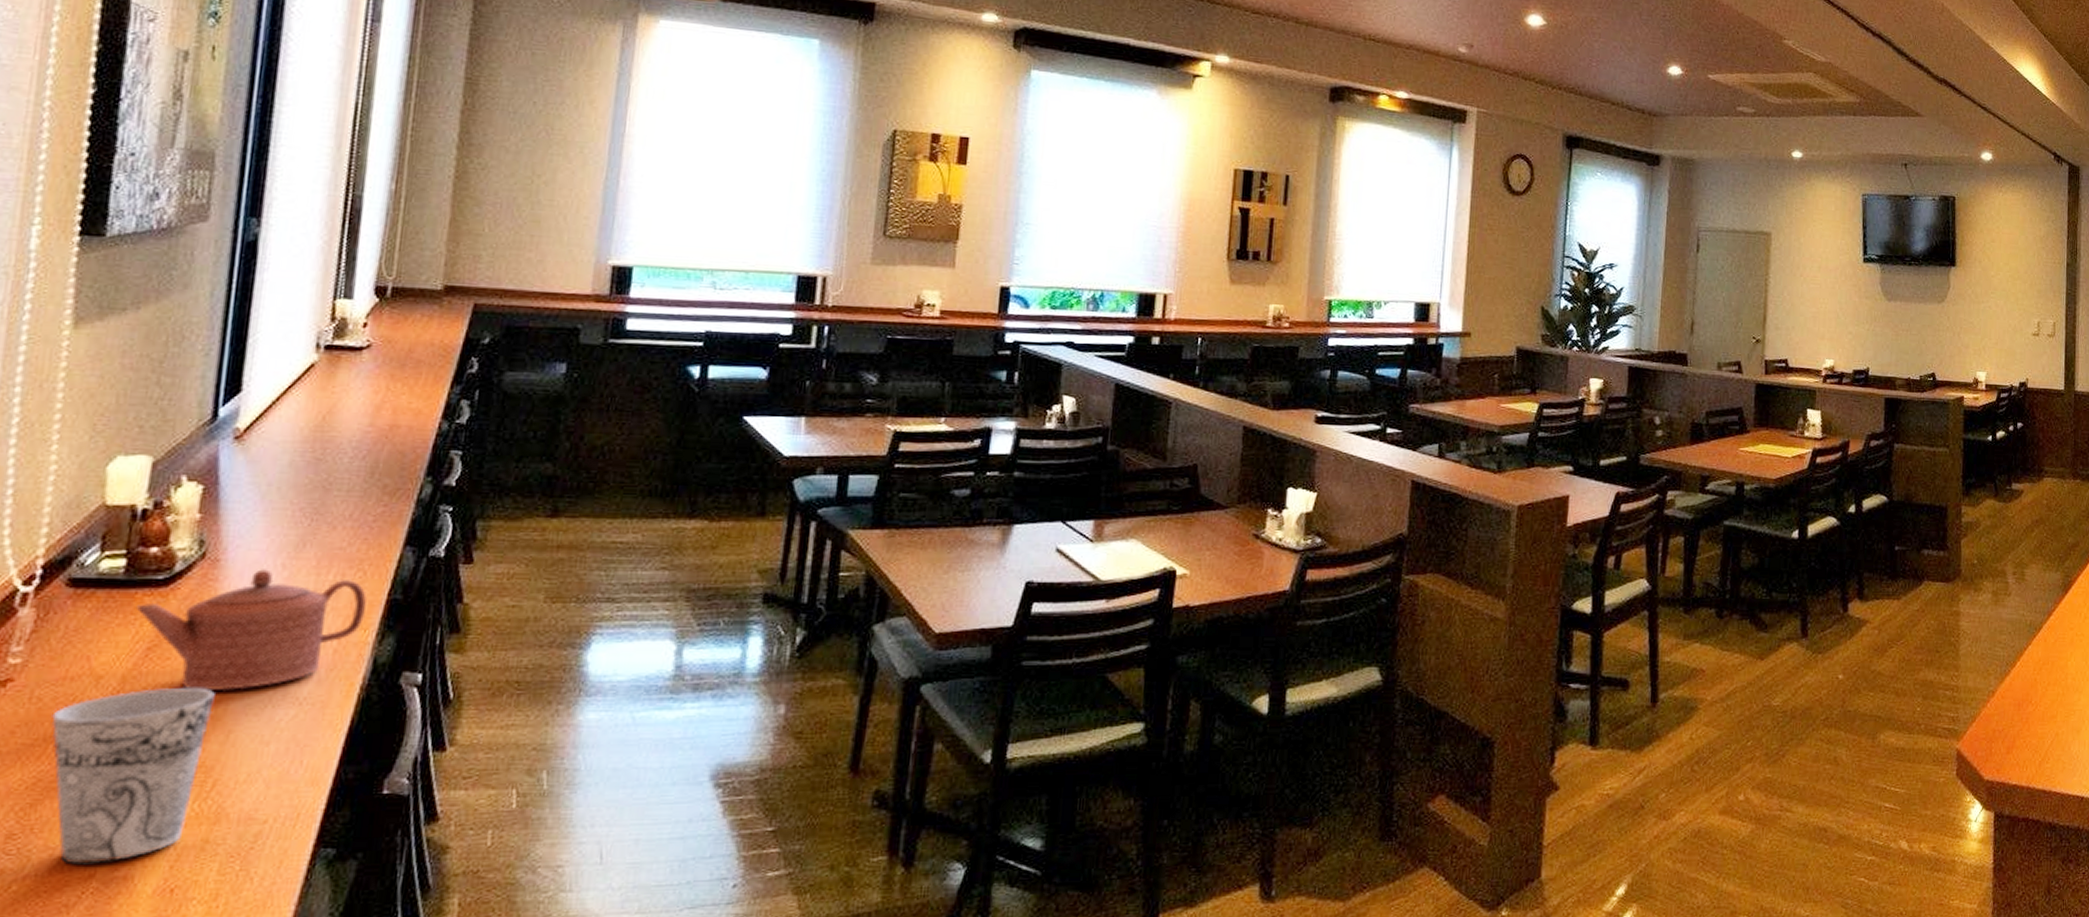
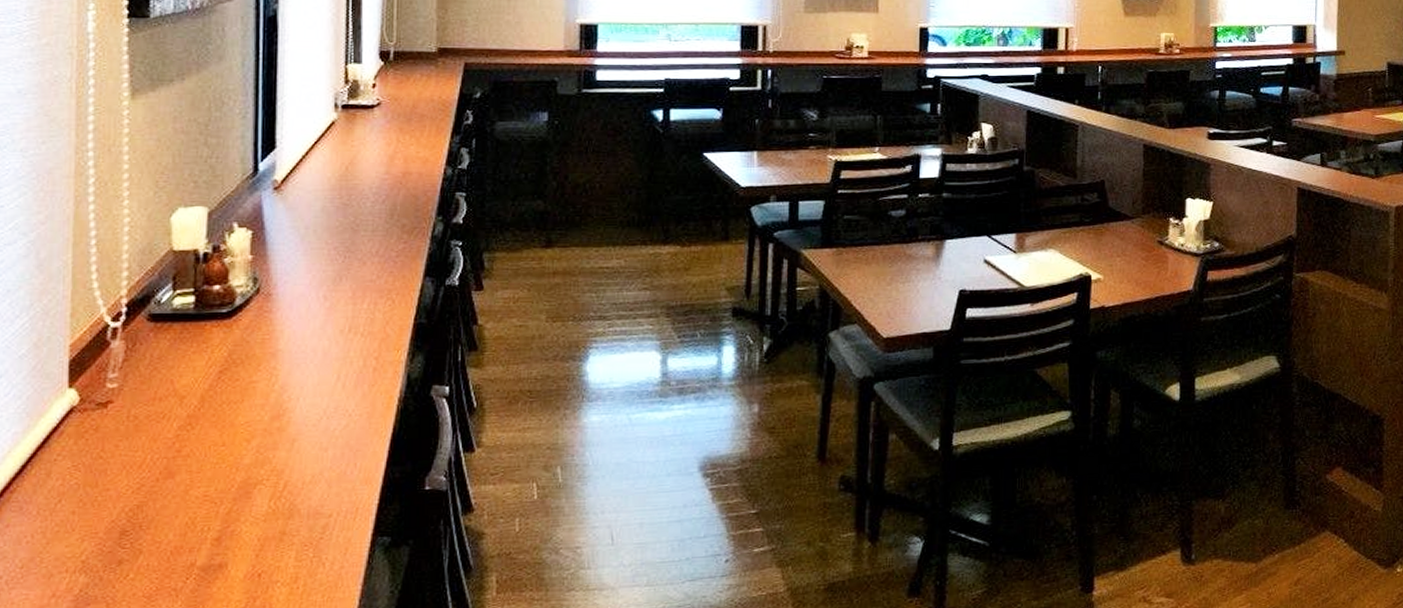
cup: present [51,688,215,865] -> none [147,404,279,556]
teapot: present [135,569,367,690] -> none [206,301,398,406]

